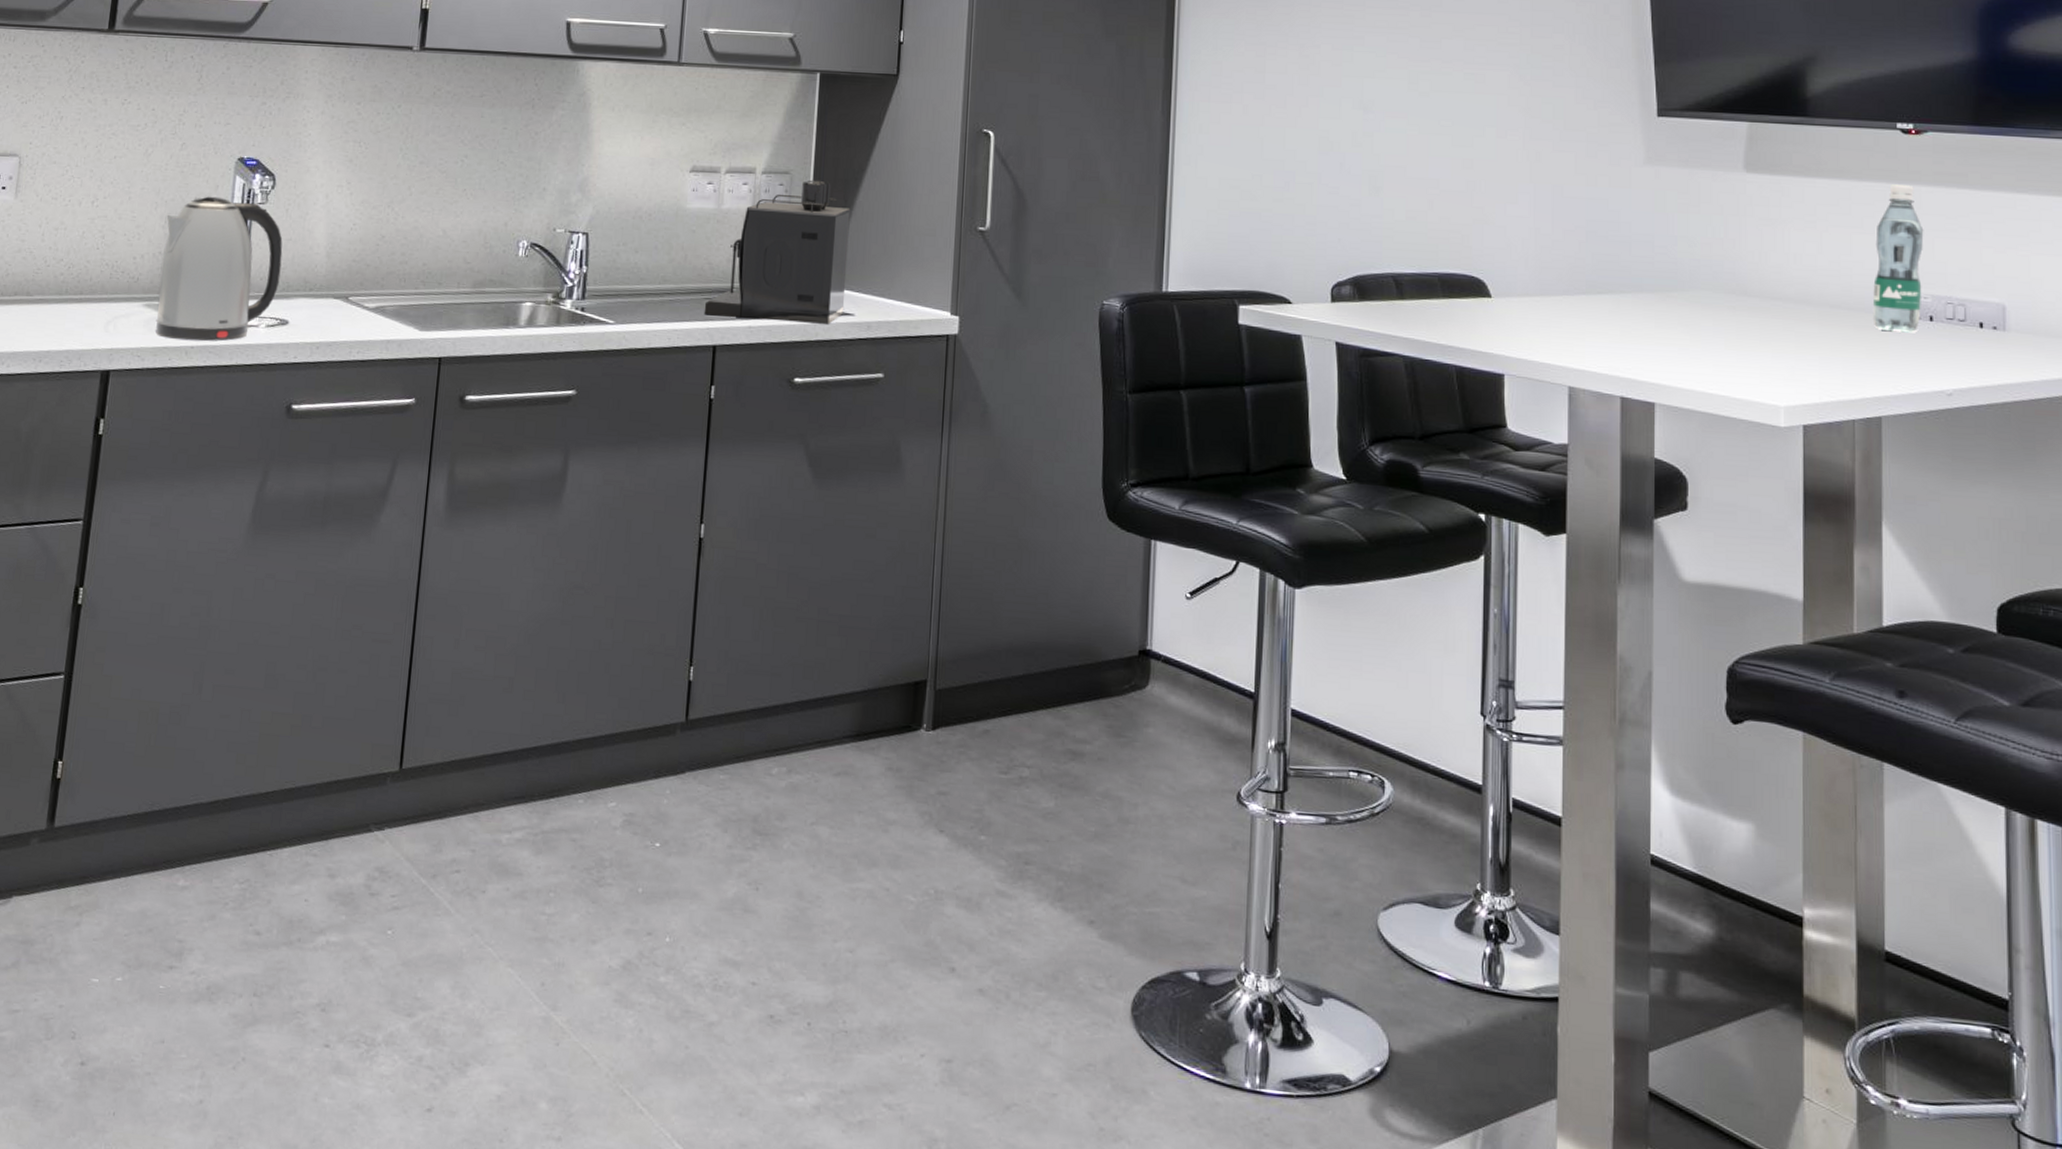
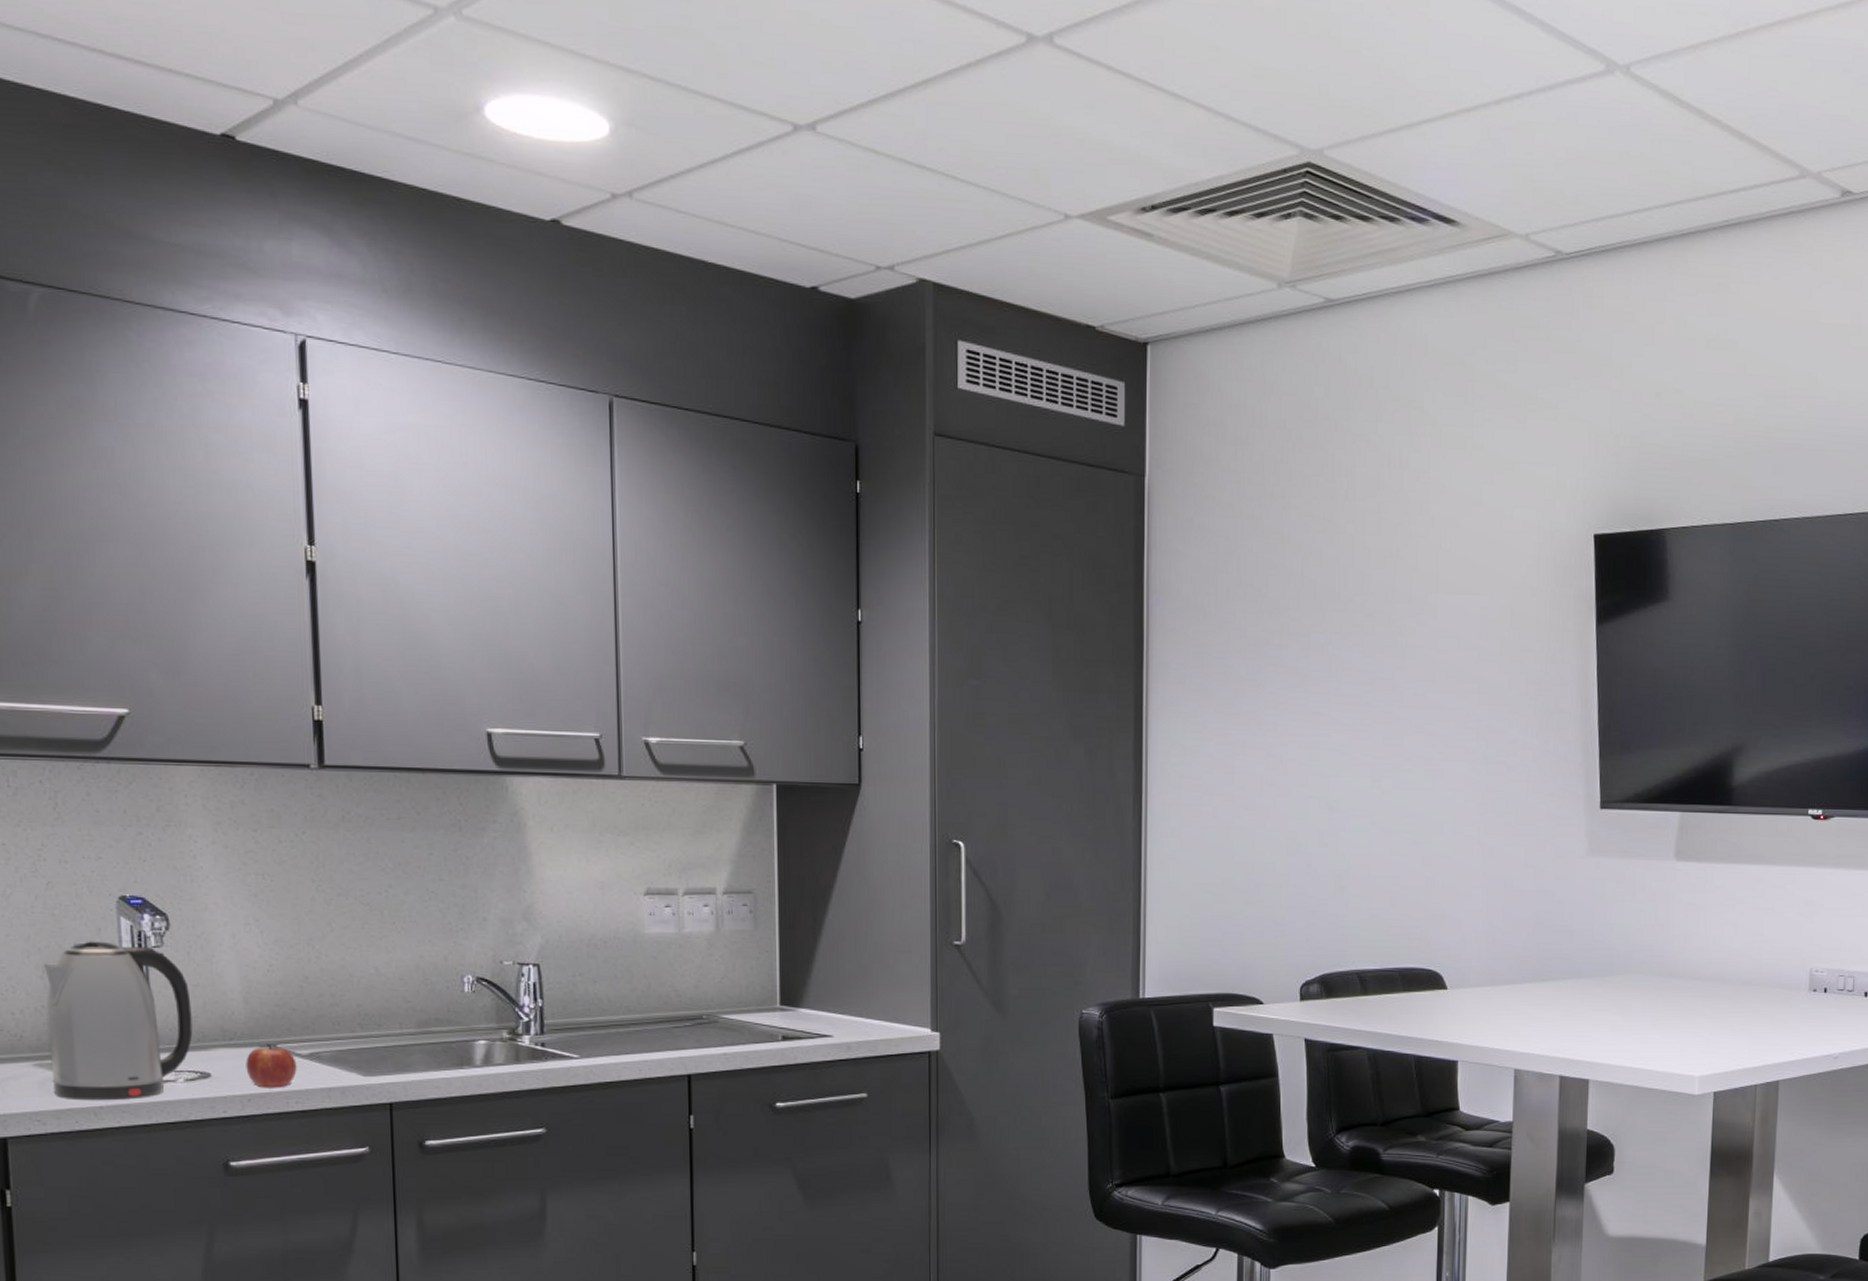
fruit: none [319,296,364,338] -> present [246,1044,297,1088]
coffee machine: present [704,179,851,326] -> none [674,898,822,1048]
bottle: present [1872,184,1924,333] -> none [1777,868,1825,1004]

